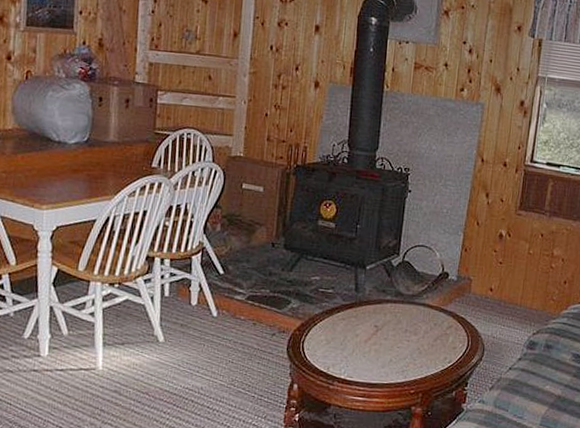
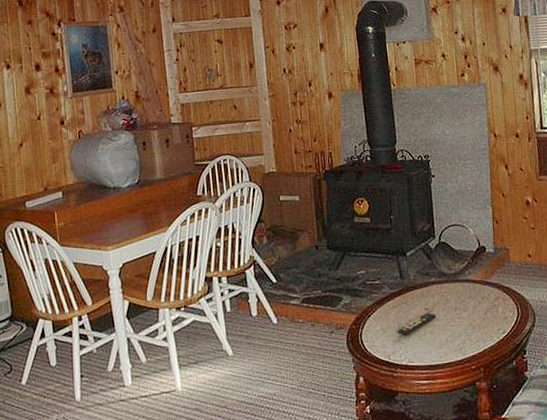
remote control: none [342,330,385,350] -> present [397,313,436,336]

